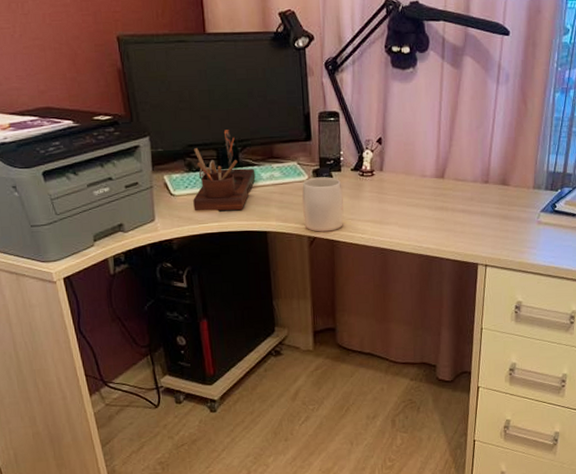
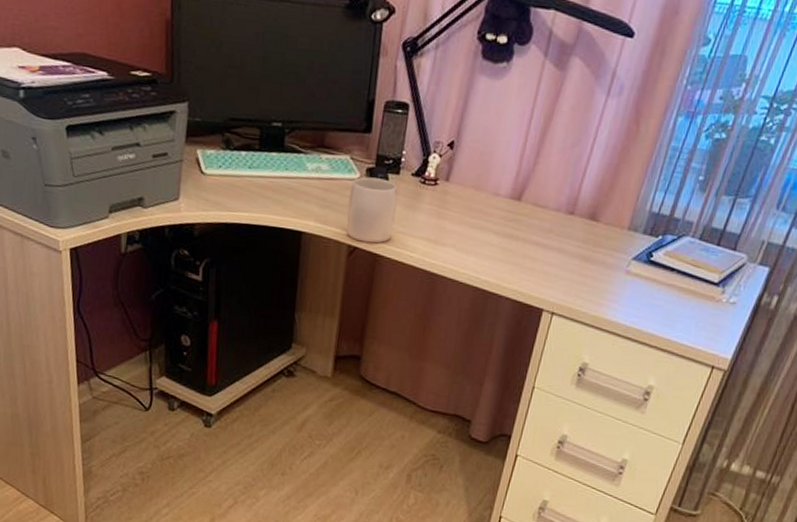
desk organizer: present [193,130,256,212] -> none [224,106,301,203]

